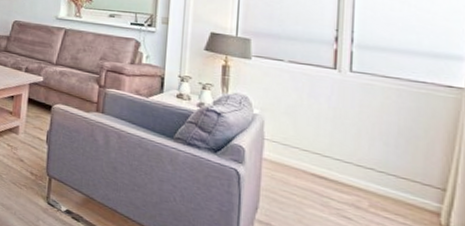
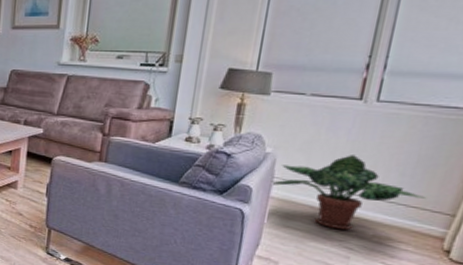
potted plant: none [263,121,413,199] -> present [272,155,425,231]

